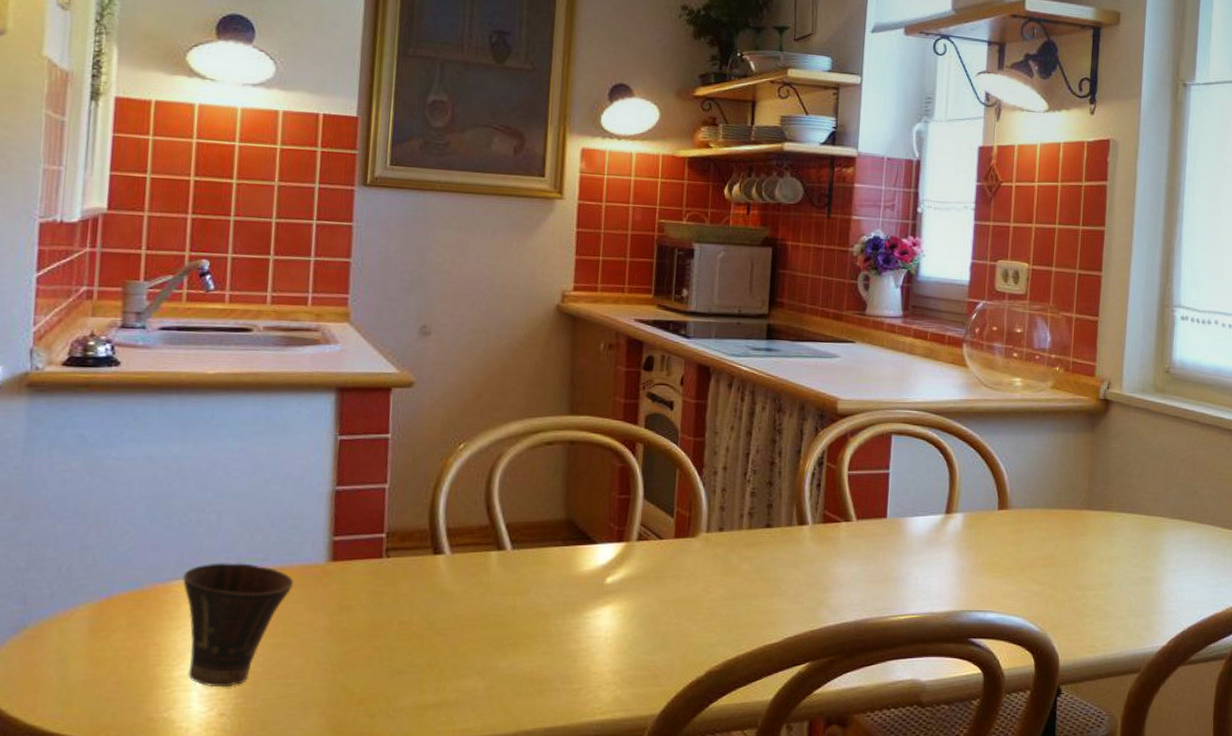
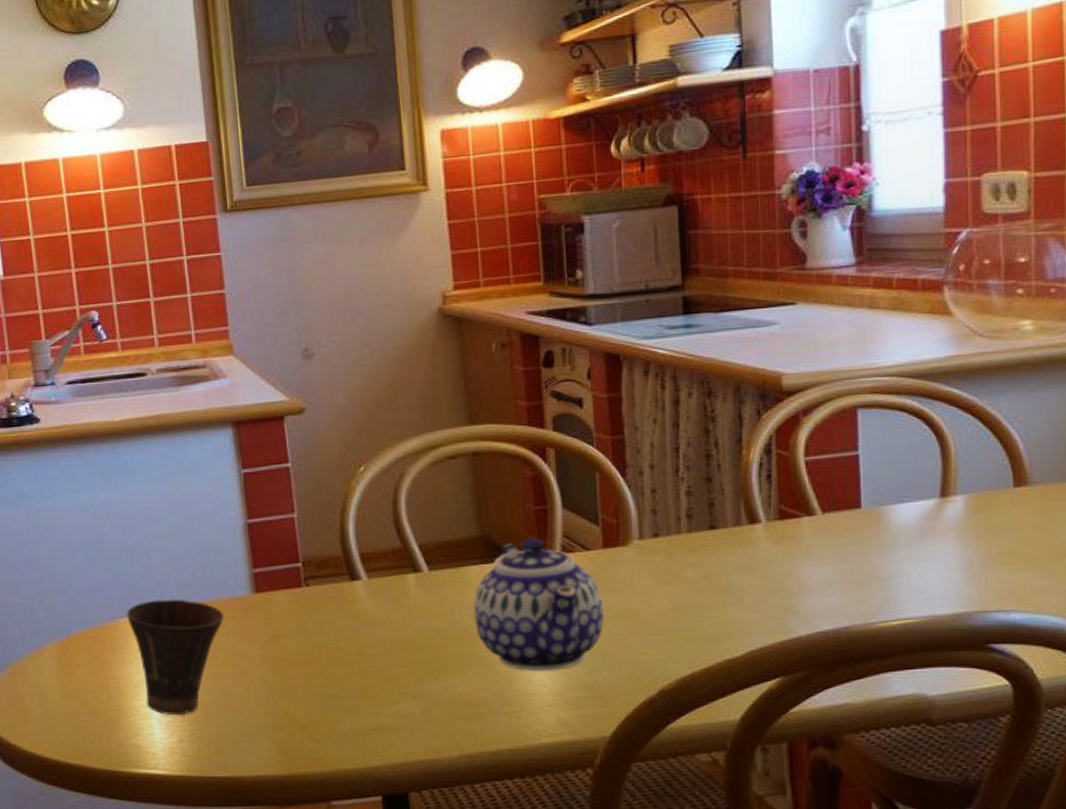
teapot: none [549,524,668,651] -> present [473,537,605,672]

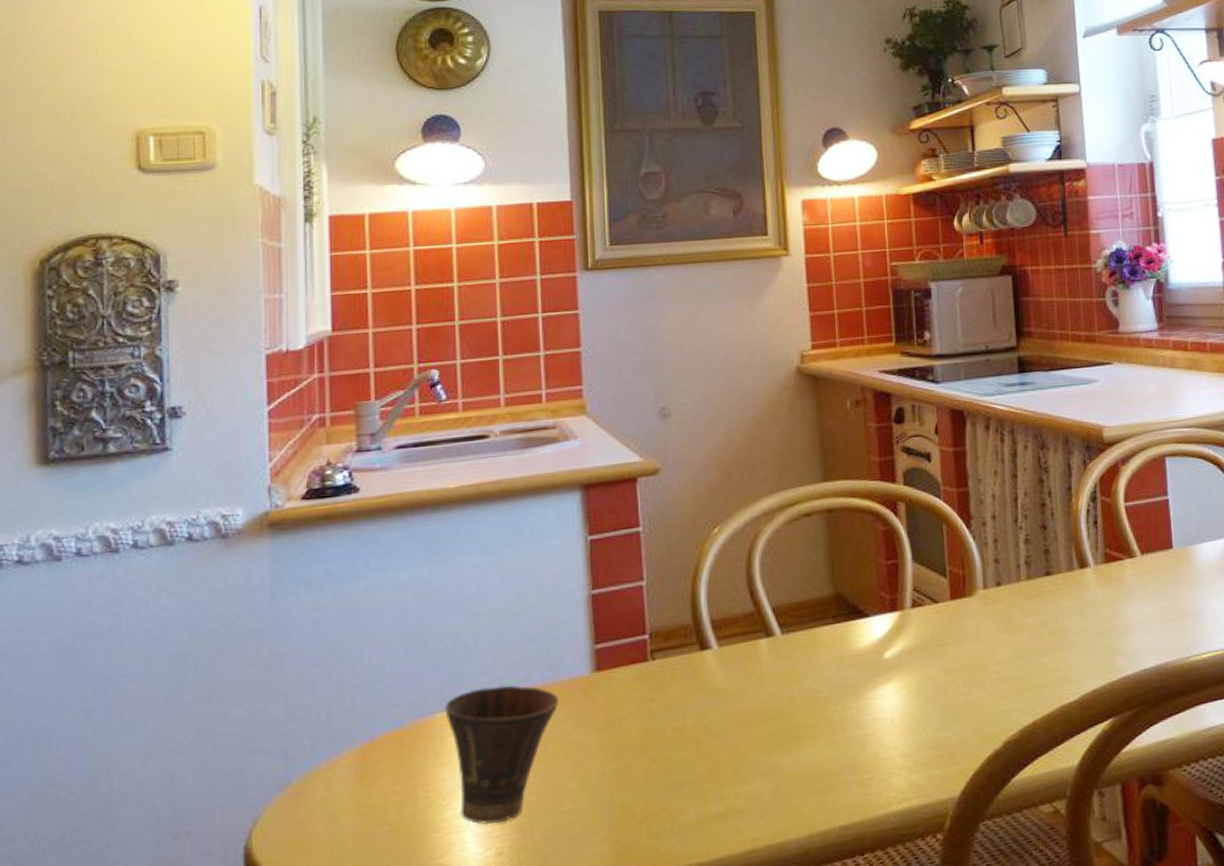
teapot: present [473,537,605,672] -> none [825,592,953,734]

